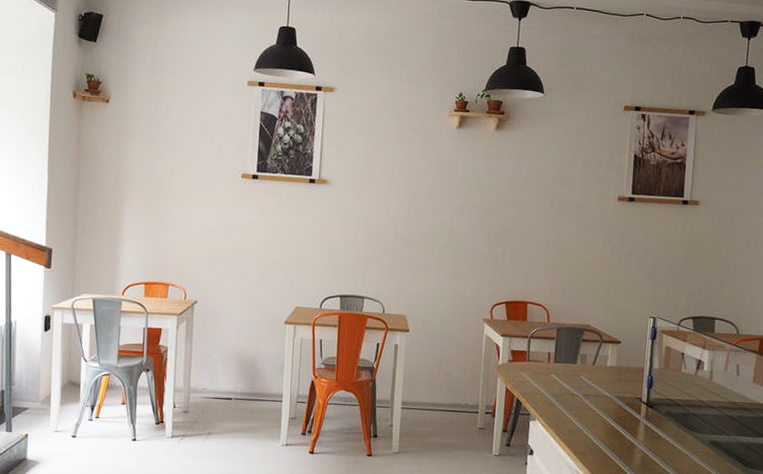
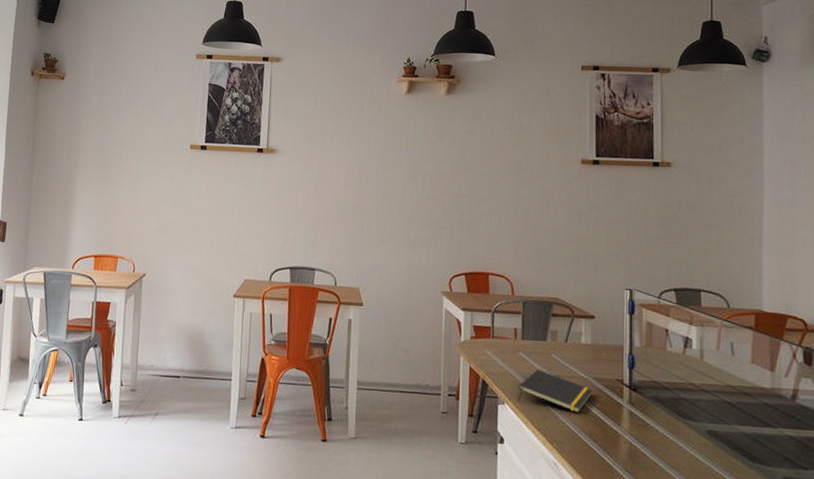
notepad: none [547,389,615,428] -> present [517,369,593,414]

